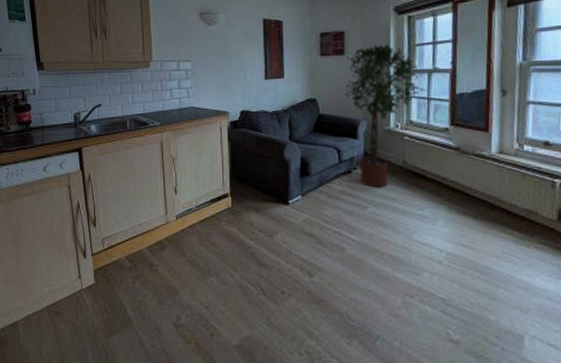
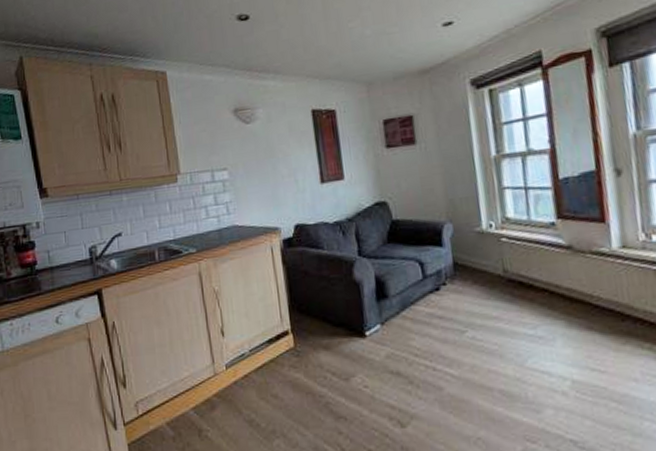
potted tree: present [345,44,428,188] -> none [418,126,525,306]

